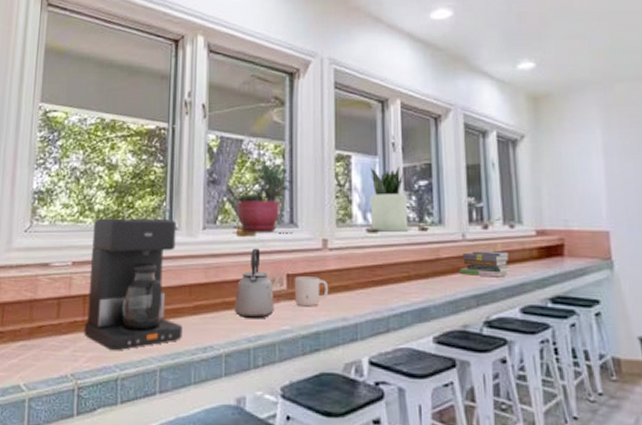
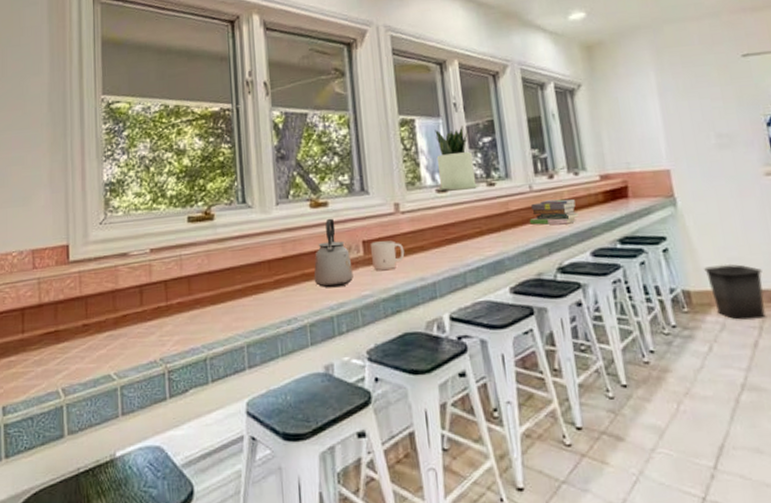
coffee maker: present [84,218,183,350] -> none [168,197,266,331]
succulent plant: present [232,160,294,234] -> none [305,131,366,207]

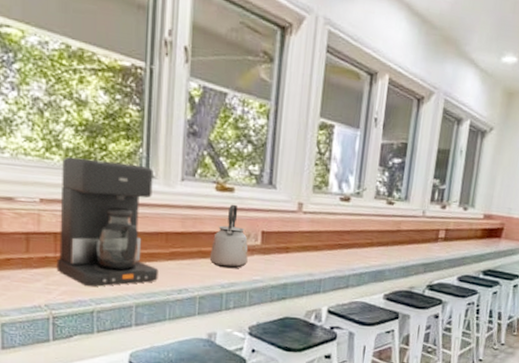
coffee maker: none [168,197,266,331] -> present [56,157,159,287]
mug: present [369,240,405,271] -> none [267,234,300,262]
planter: present [435,125,480,193] -> none [341,140,382,204]
books: present [529,199,580,225] -> none [414,226,458,251]

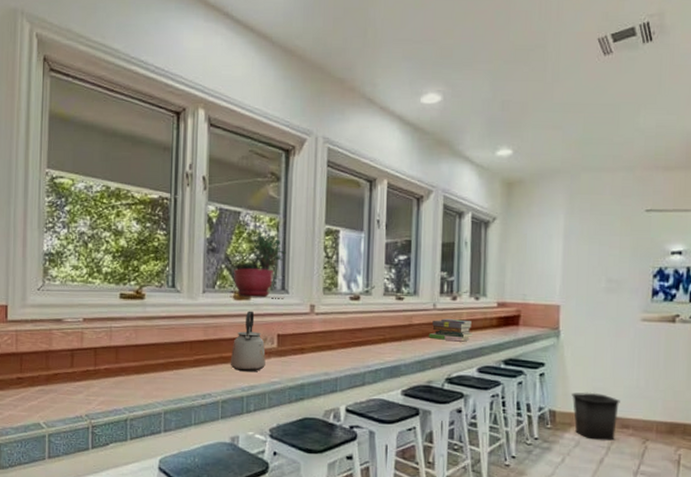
coffee maker: present [56,157,159,287] -> none [96,280,184,396]
succulent plant: none [211,118,276,195] -> present [229,232,286,299]
books: none [414,226,458,251] -> present [428,319,474,342]

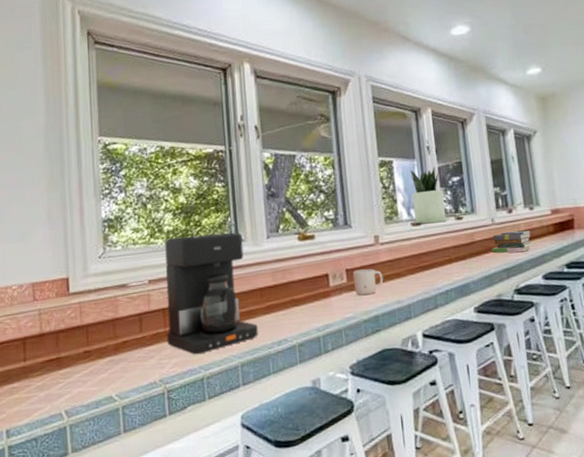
coffee maker: none [96,280,184,396] -> present [165,232,258,354]
succulent plant: present [229,232,286,299] -> none [294,171,349,239]
kettle: present [230,310,266,372] -> none [302,249,338,312]
mug: none [283,336,314,363] -> present [352,268,384,296]
planter: none [351,242,389,301] -> present [410,166,449,226]

